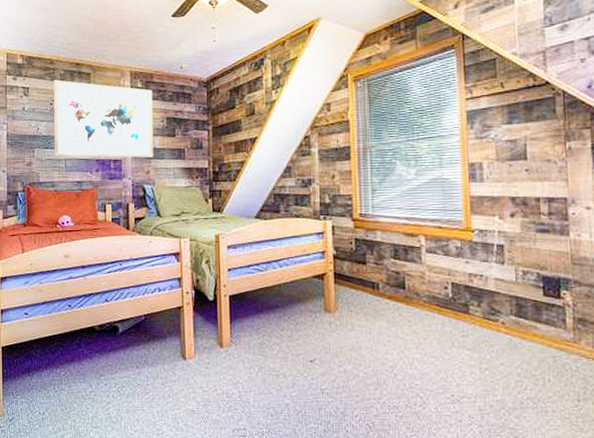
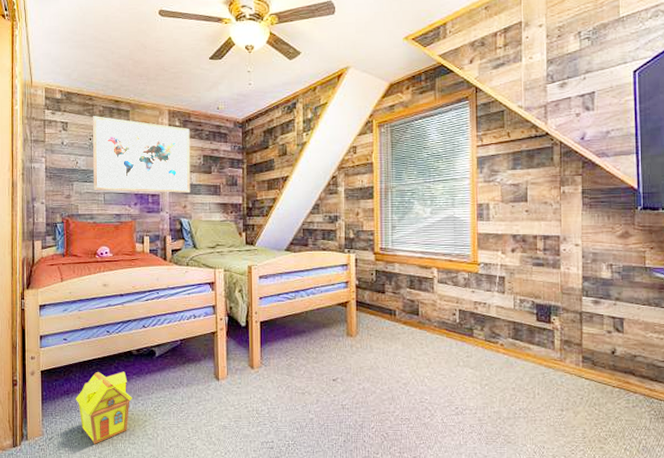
toy house: none [37,348,95,427] -> present [76,371,132,444]

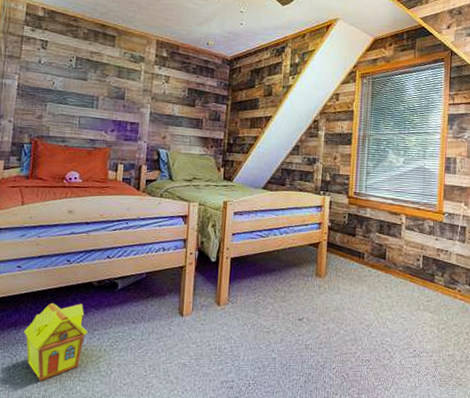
wall art: present [92,116,191,193] -> none [68,37,177,124]

